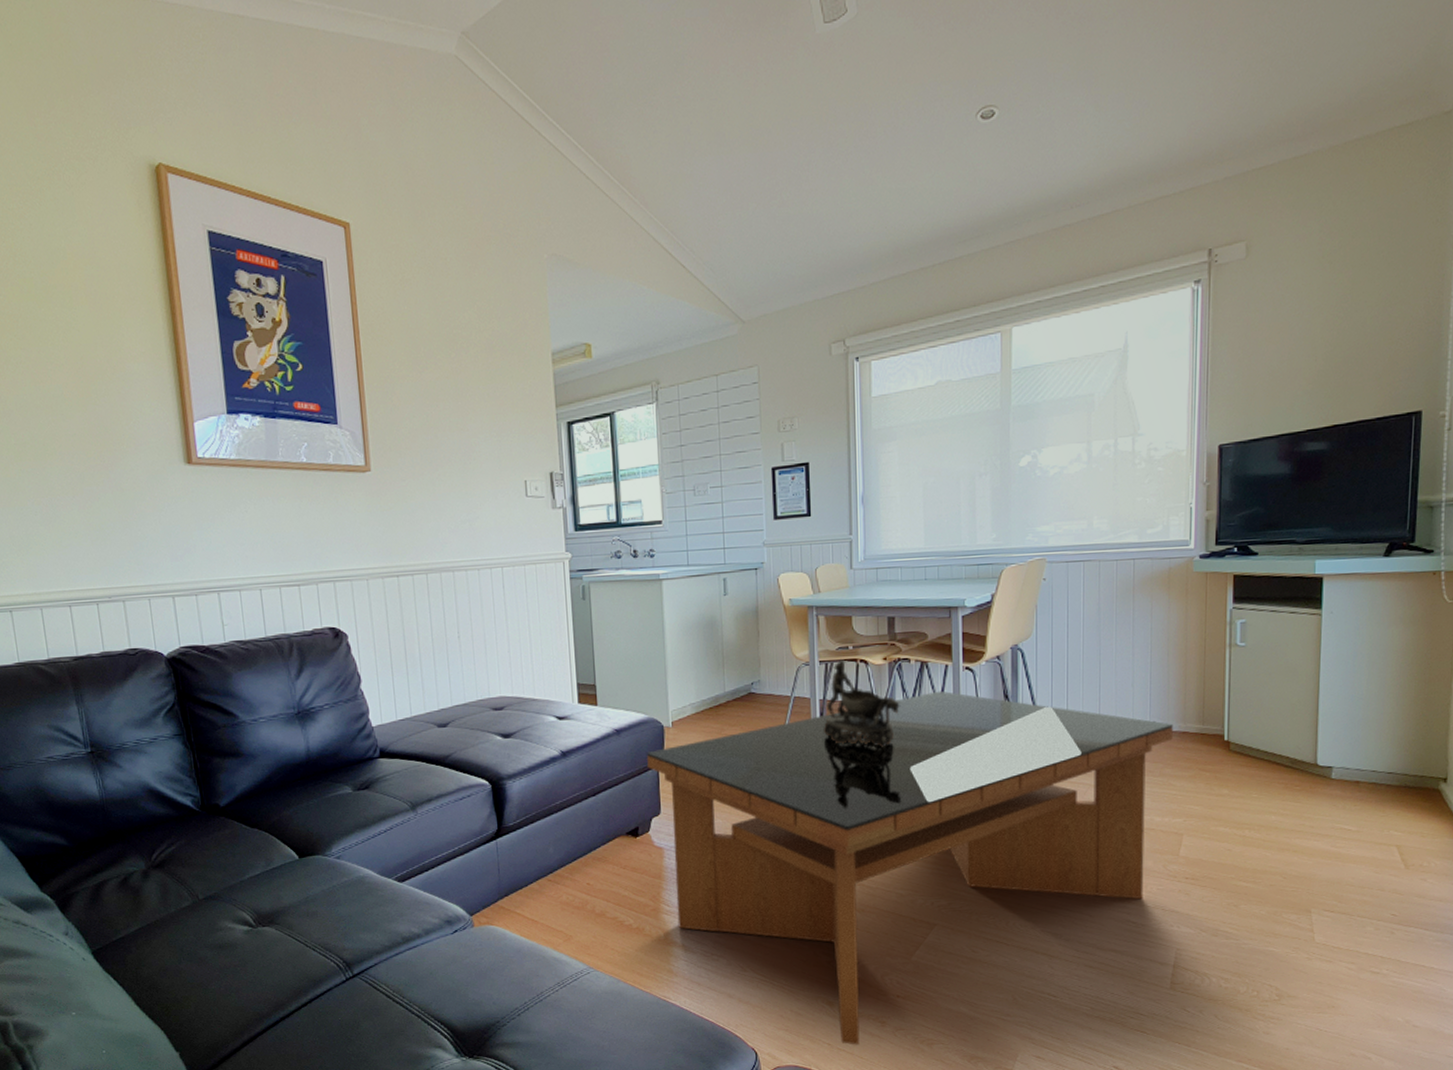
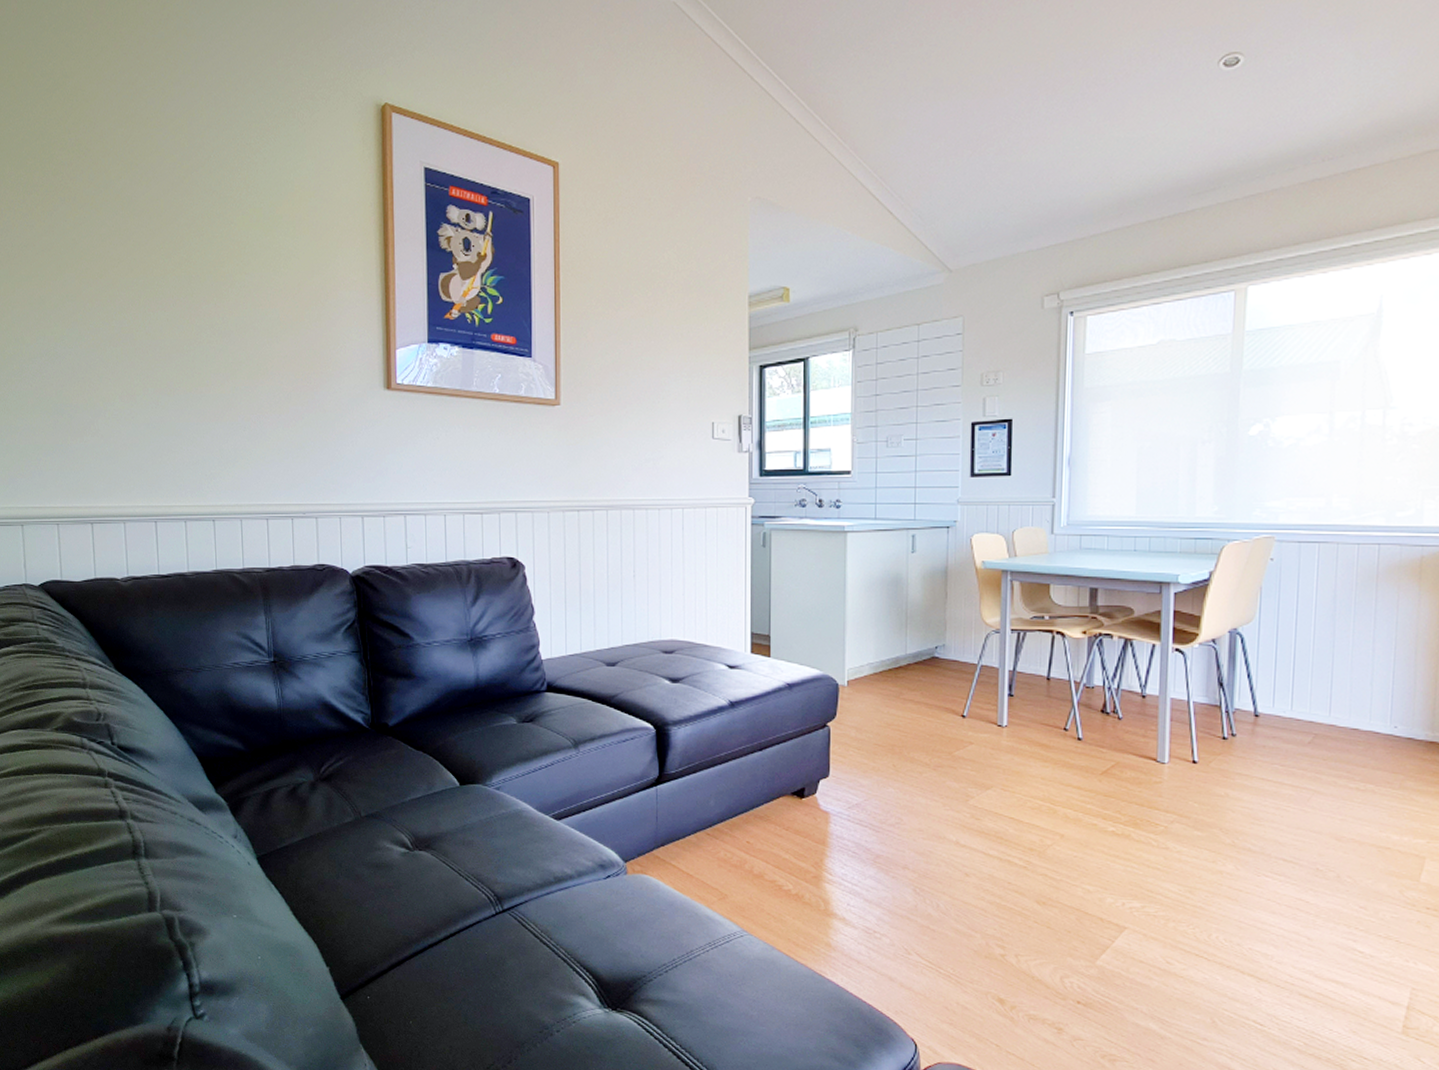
coffee table: present [647,690,1173,1045] -> none [819,672,1418,1051]
decorative bowl: present [824,658,900,747] -> none [1012,628,1099,728]

